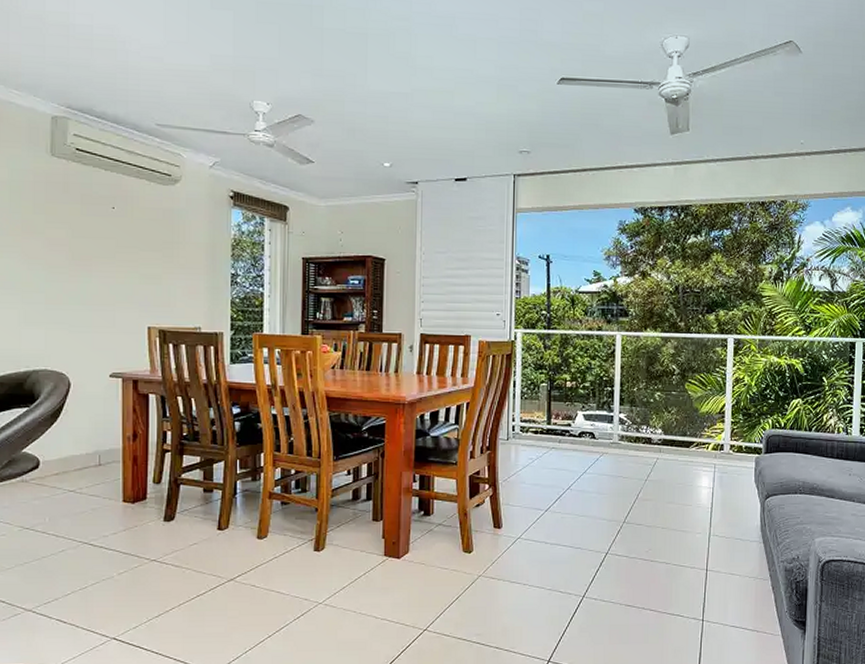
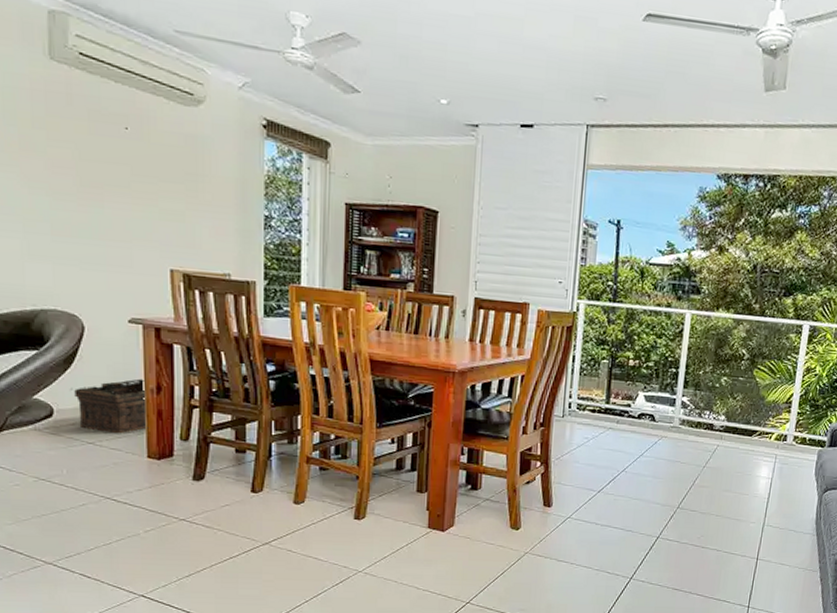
basket: none [55,428,125,481] -> present [69,378,149,434]

